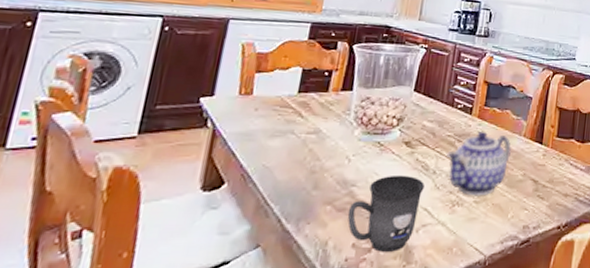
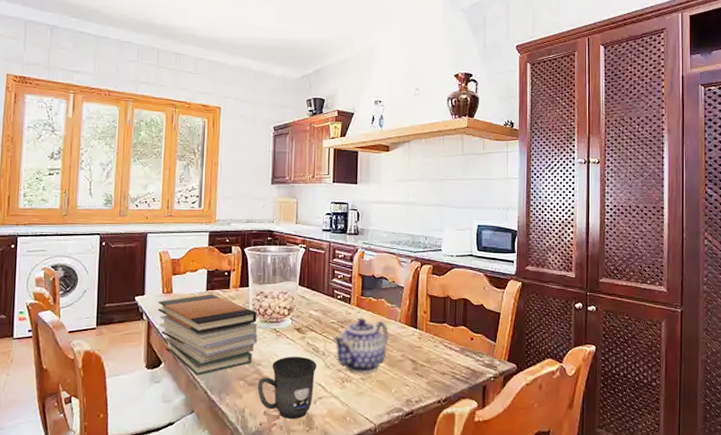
book stack: none [228,97,359,199] -> present [157,294,258,376]

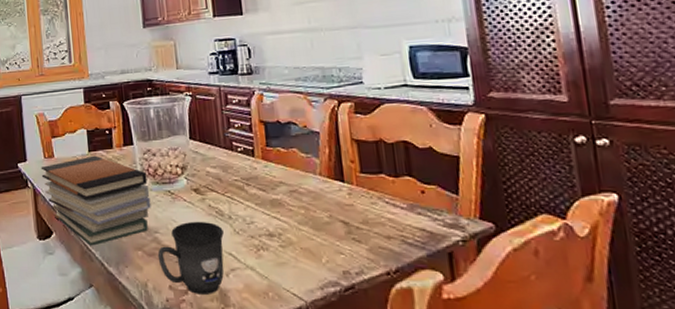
teapot: present [333,317,389,374] -> none [238,172,309,240]

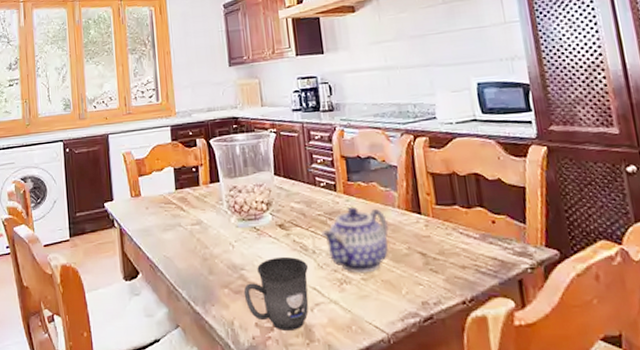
book stack: present [41,155,151,246] -> none [127,193,238,285]
teapot: none [238,172,309,240] -> present [322,206,388,273]

